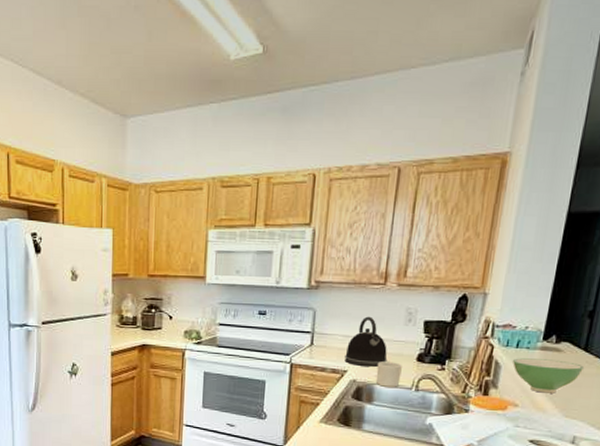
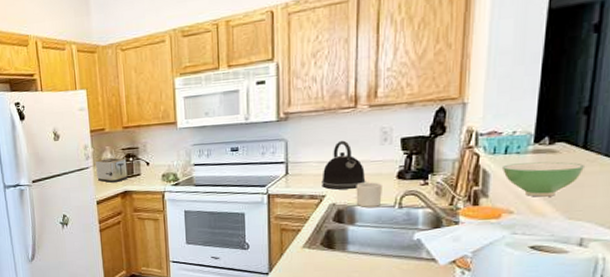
toaster: none [114,306,149,335] -> present [96,157,128,183]

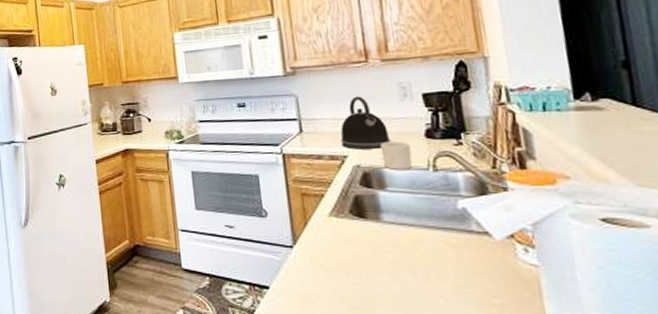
toaster: present [96,157,128,183] -> none [94,113,129,141]
bowl: present [501,161,586,197] -> none [543,120,642,160]

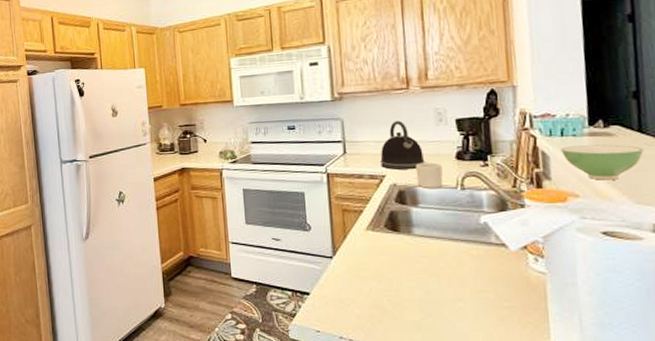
bowl: none [543,120,642,160] -> present [560,144,645,180]

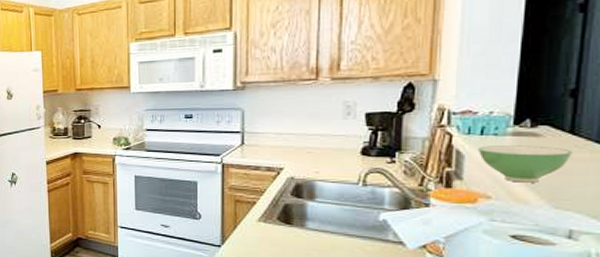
kettle: present [380,120,425,170] -> none [279,112,327,164]
mug: present [415,162,443,188] -> none [316,157,345,183]

